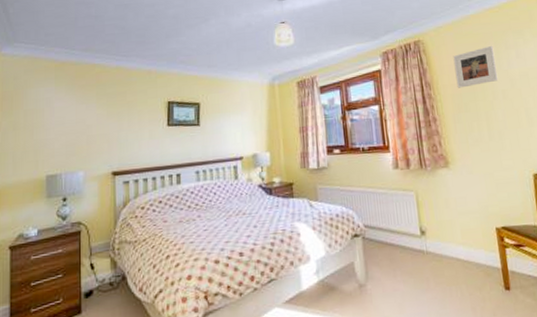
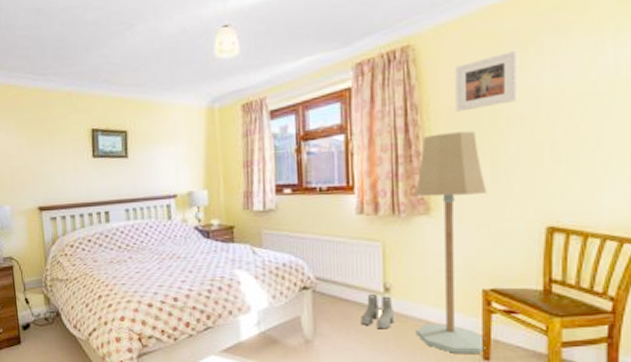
boots: none [404,237,432,269] -> present [361,293,395,329]
floor lamp: none [435,102,506,286] -> present [414,131,487,353]

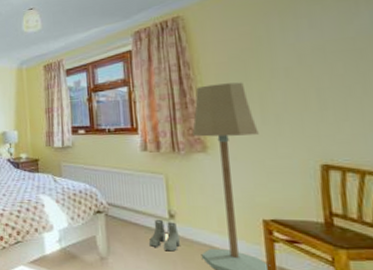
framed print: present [455,49,518,112] -> none [220,15,280,67]

